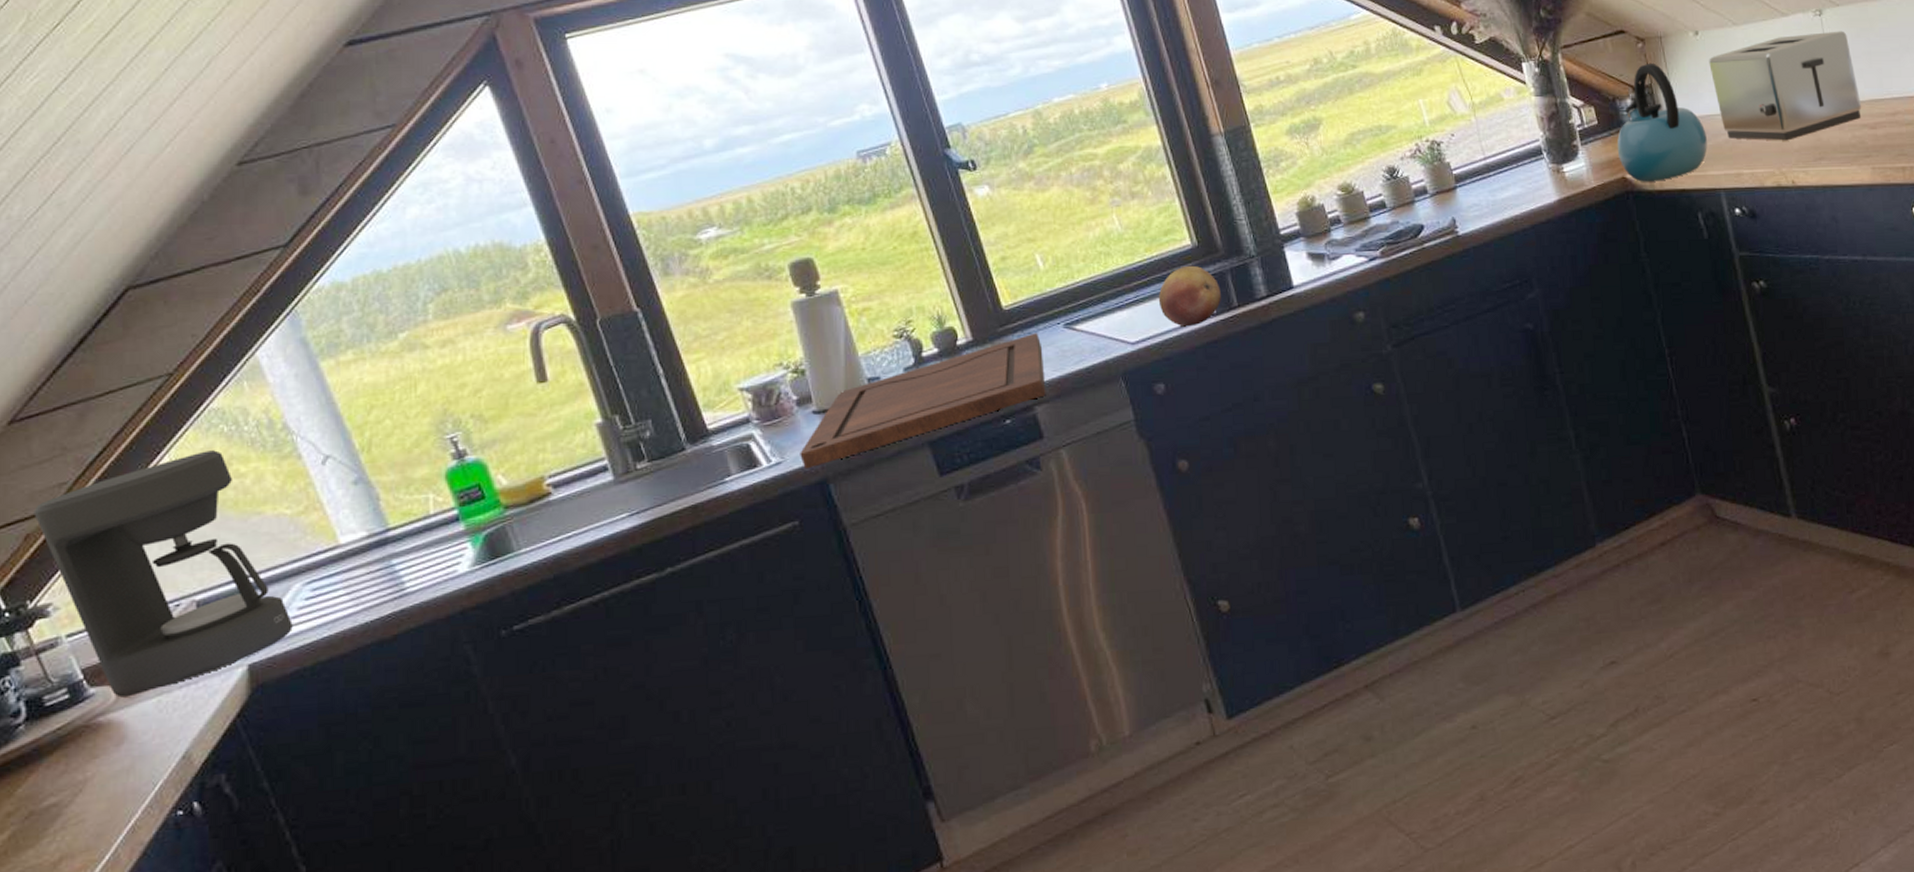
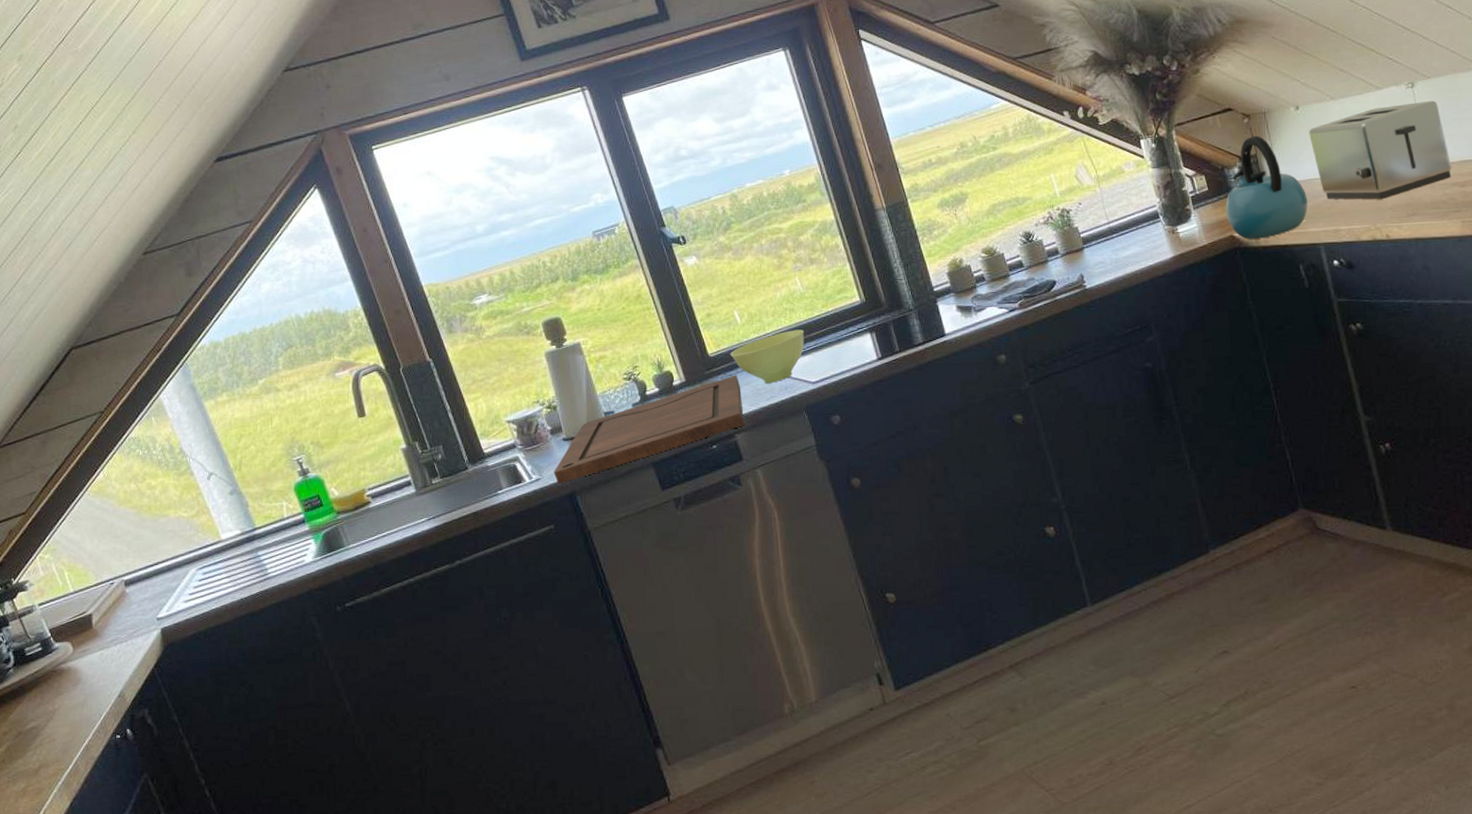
coffee maker: present [34,450,293,698] -> none [14,469,191,651]
bowl: none [1030,278,1122,344] -> present [730,329,805,383]
fruit: present [1158,265,1221,327] -> none [833,318,885,369]

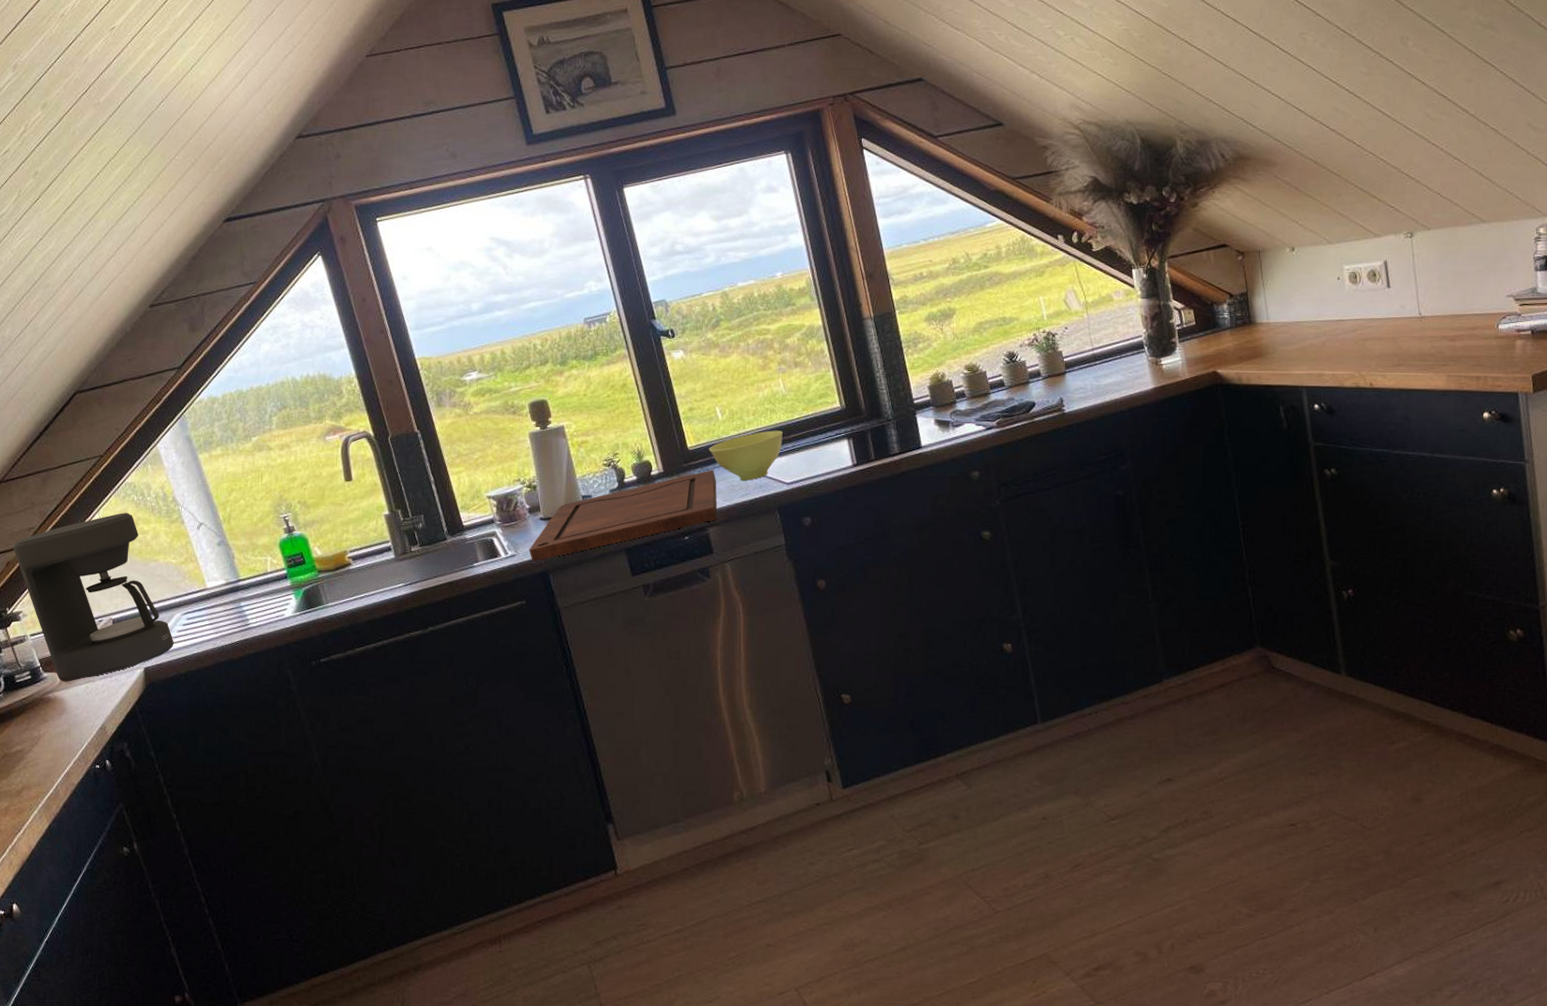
coffee maker: none [14,469,191,651] -> present [12,513,174,682]
kettle: present [1225,135,1308,240] -> none [1211,273,1294,377]
toaster: present [1309,100,1452,200] -> none [1302,252,1443,348]

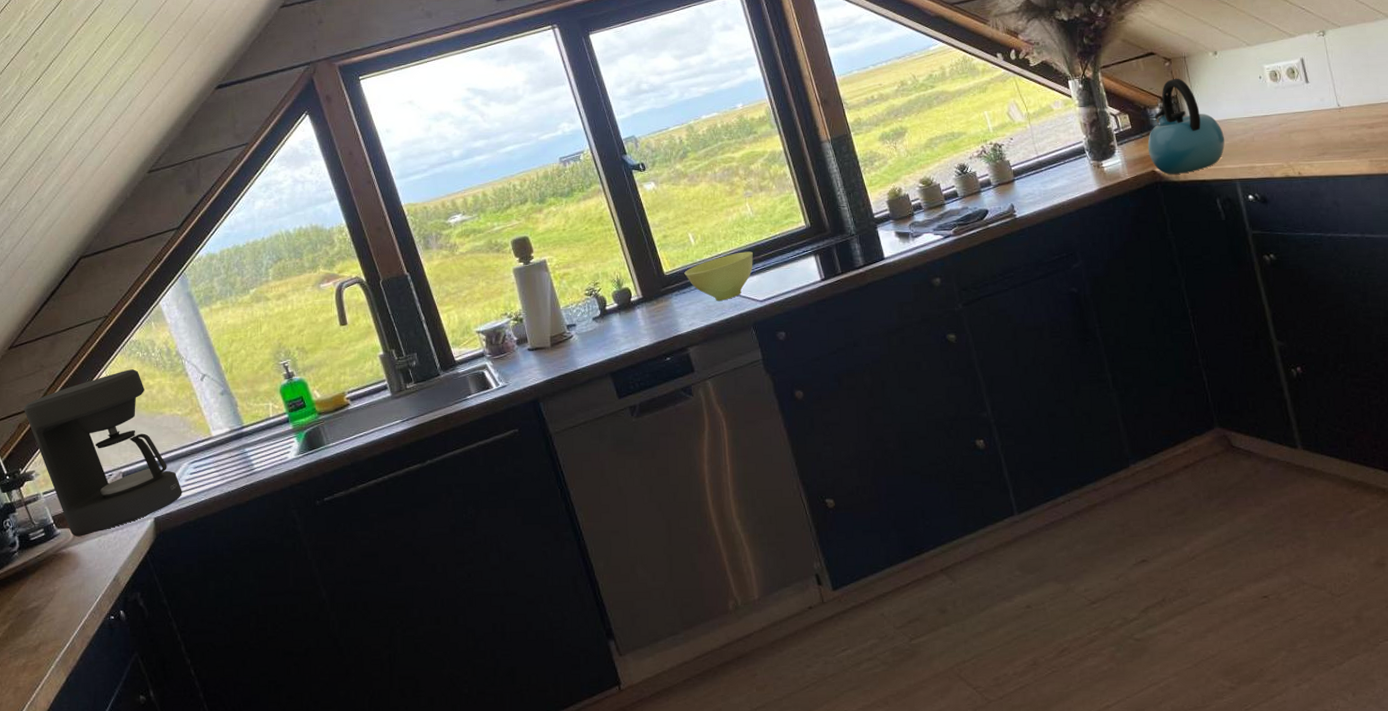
cutting board: present [529,469,717,562] -> none [519,292,696,391]
kettle: none [1211,273,1294,377] -> present [1147,78,1225,174]

